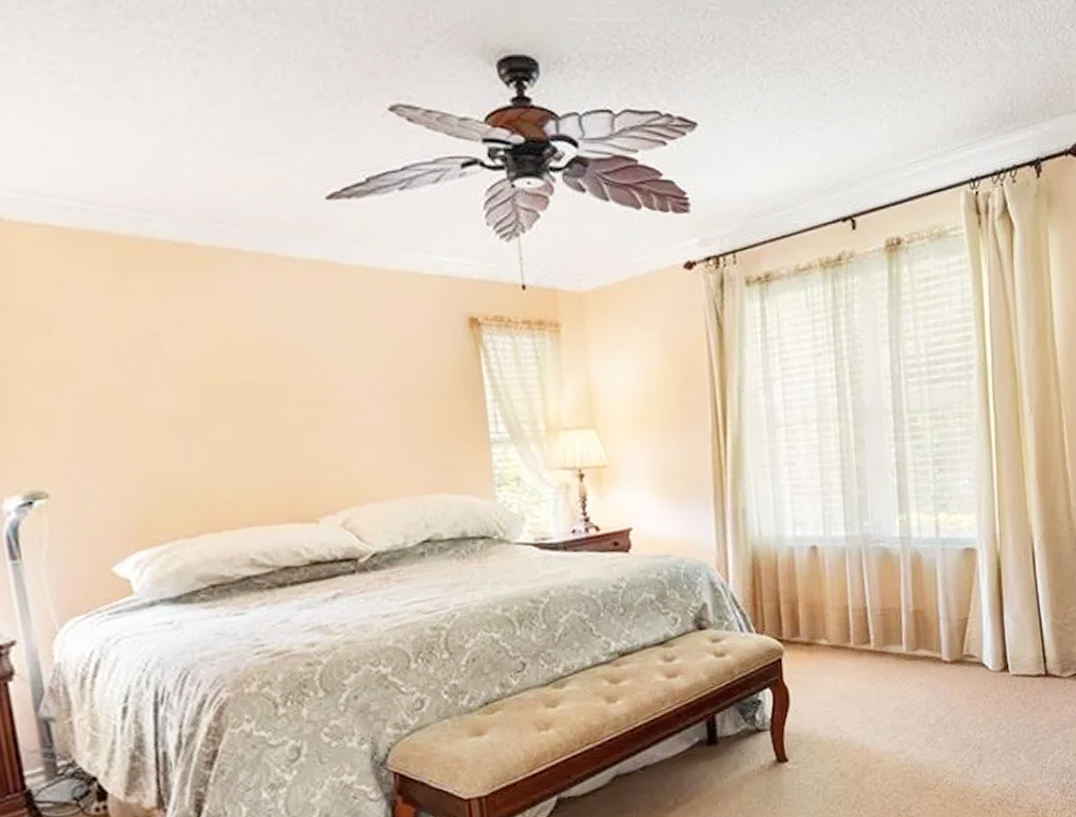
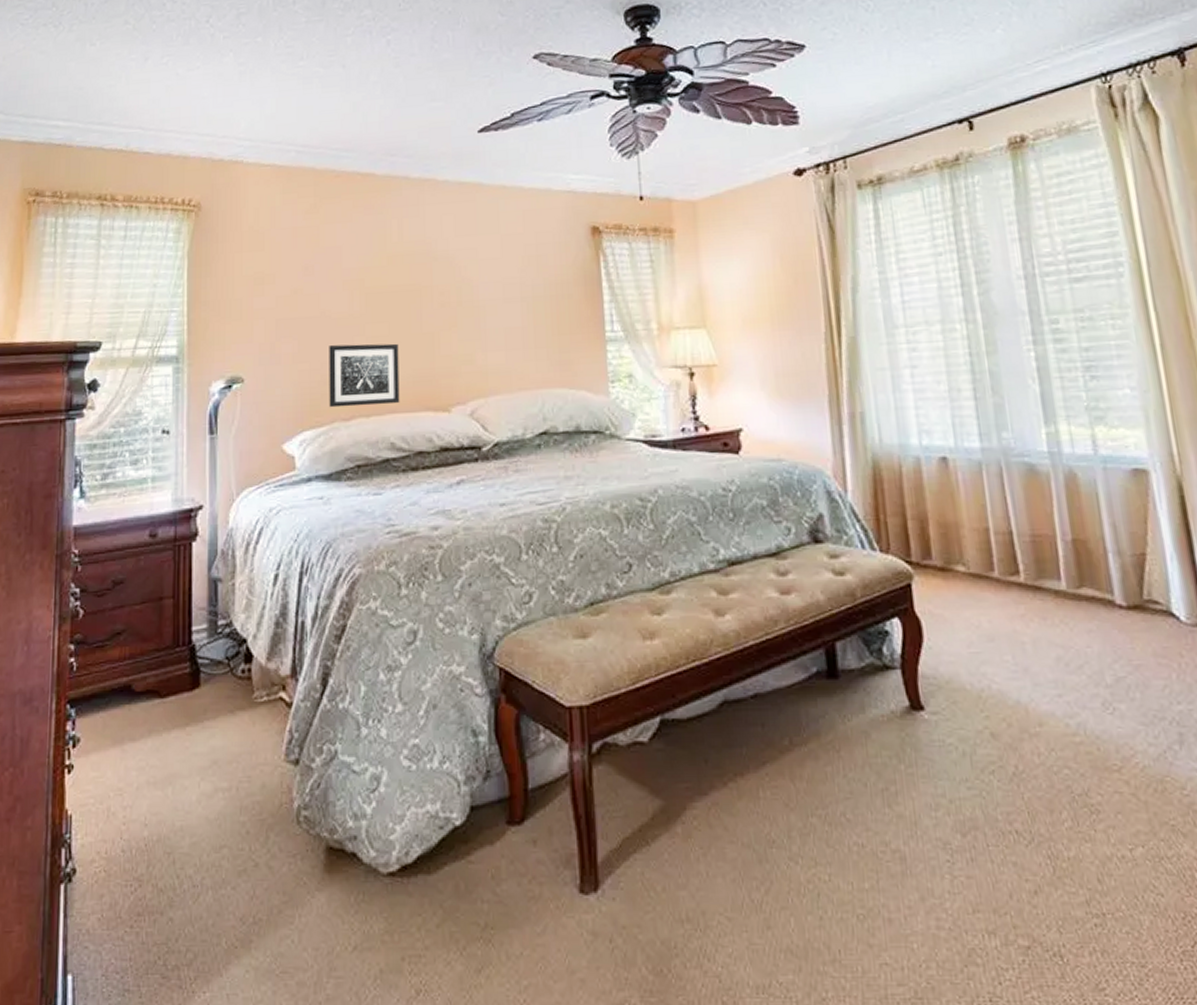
wall art: none [158,448,257,524] -> present [329,343,400,408]

